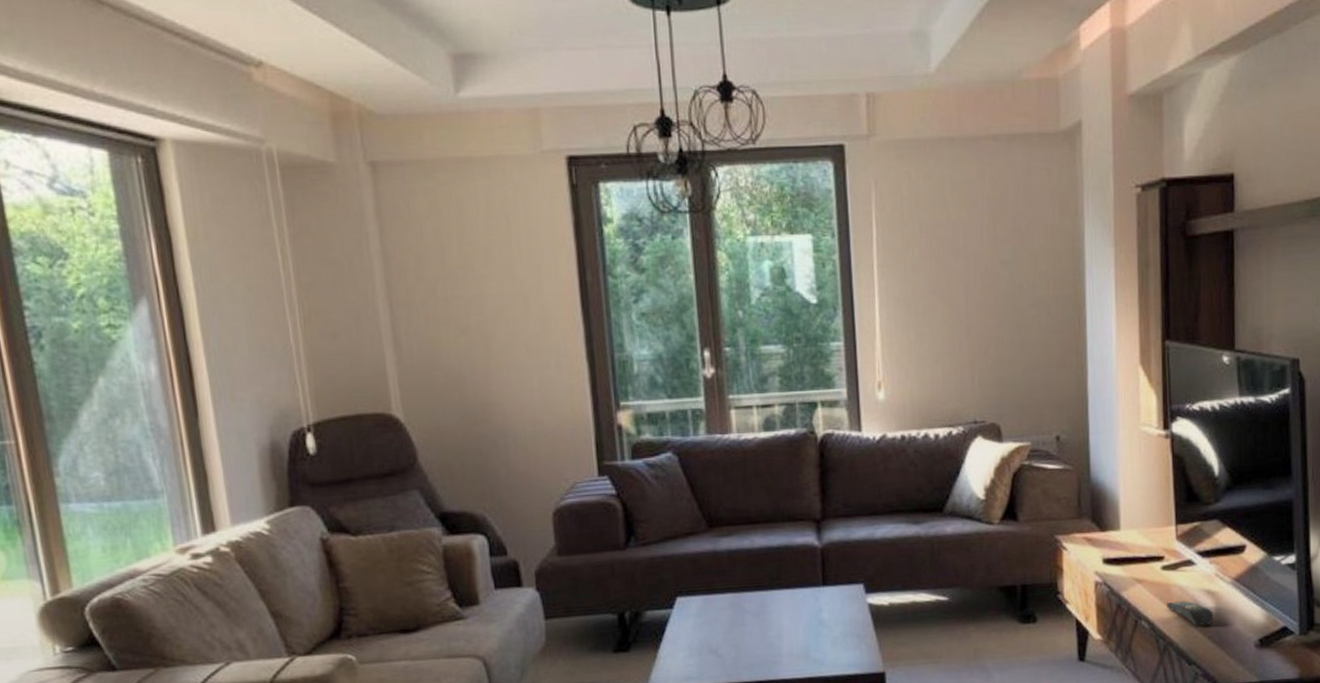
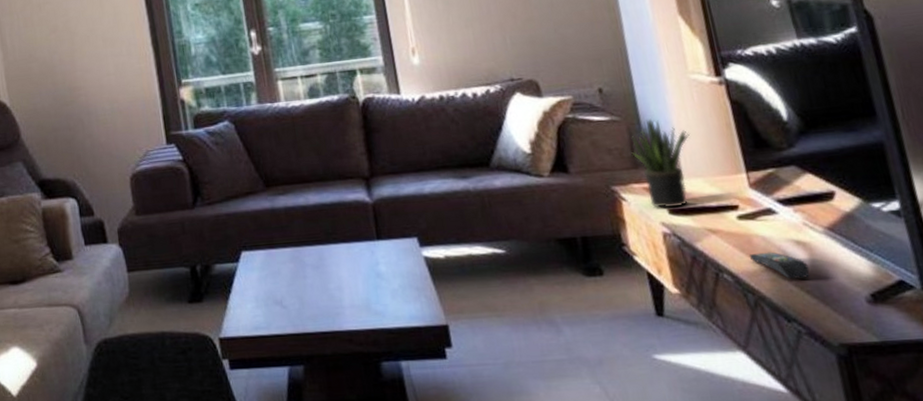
potted plant: none [1079,469,1133,558] -> present [631,118,691,209]

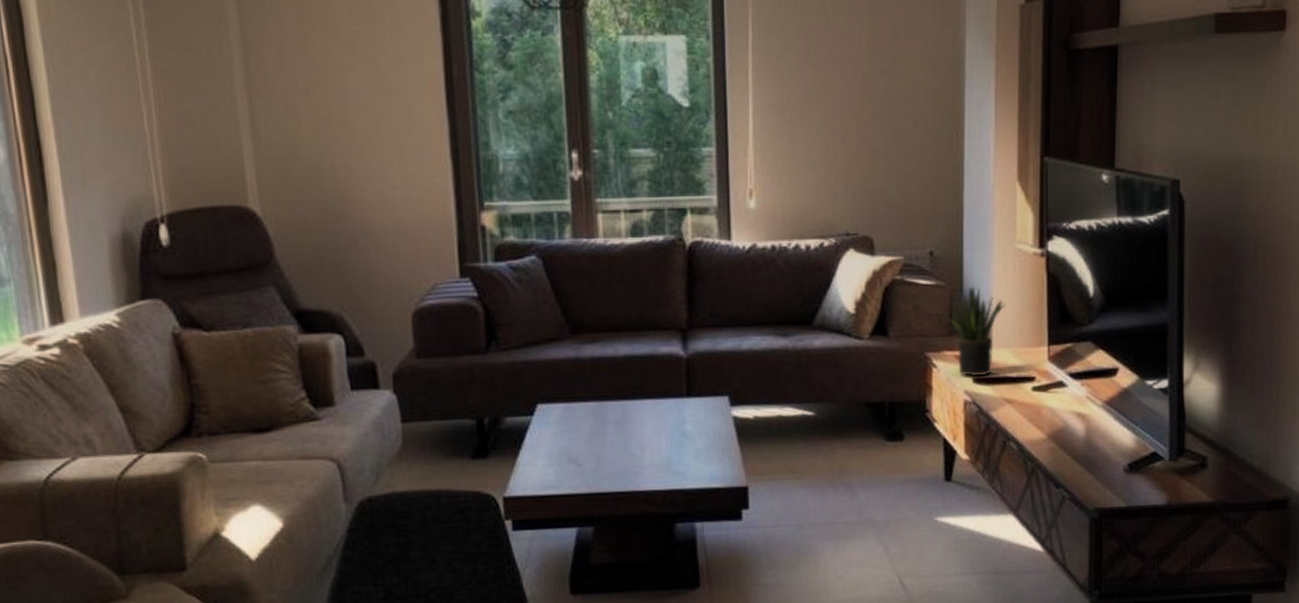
remote control: present [750,252,810,279] -> none [1036,422,1083,449]

